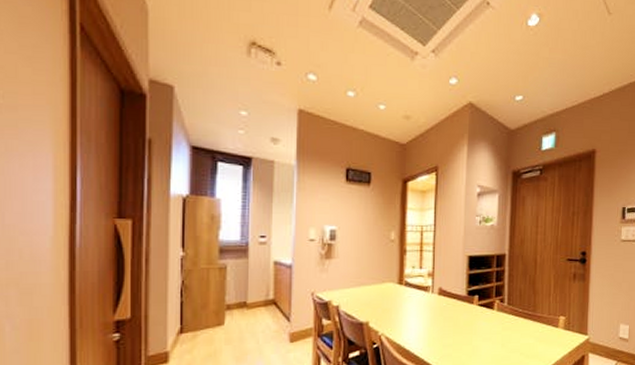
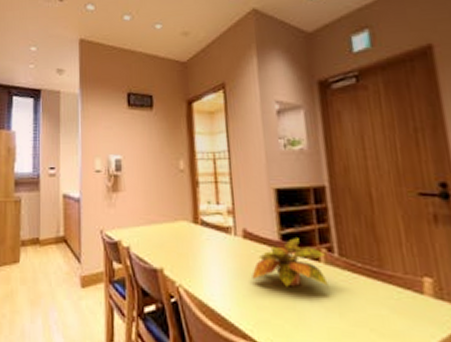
plant: none [442,293,499,329] -> present [252,238,328,288]

